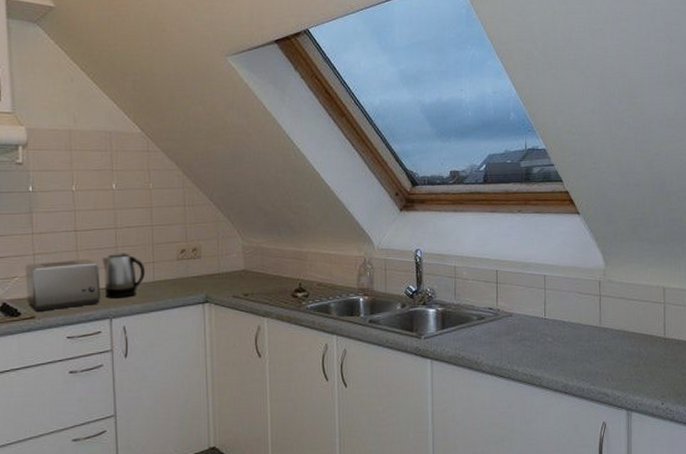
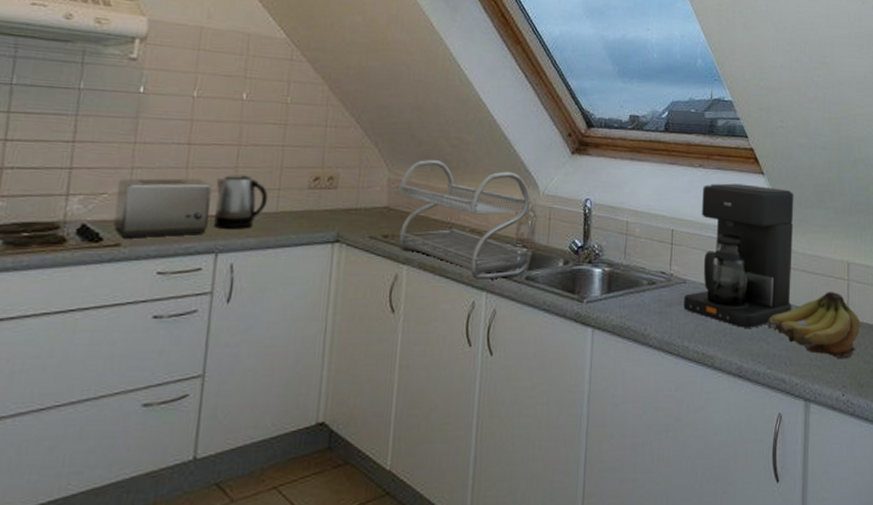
dish rack: none [251,226,373,326] -> present [396,159,532,281]
coffee maker: none [511,224,612,352] -> present [683,183,794,328]
fruit: none [589,315,677,373] -> present [767,292,860,359]

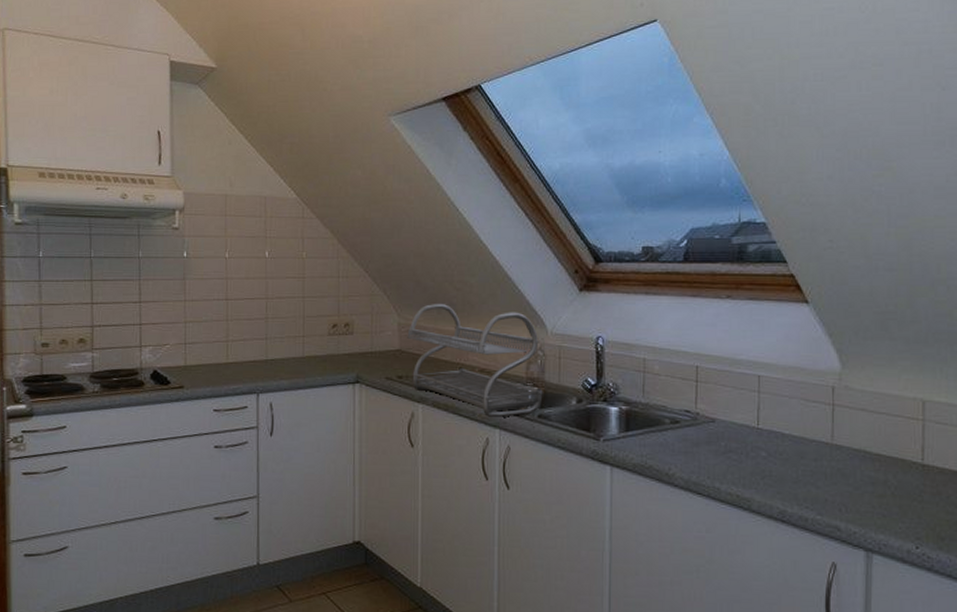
toaster: present [113,178,212,238] -> none [176,329,249,381]
kettle: present [214,174,269,229] -> none [251,325,295,373]
coffee maker: present [683,183,794,328] -> none [713,314,849,471]
fruit: present [767,292,860,359] -> none [816,433,941,508]

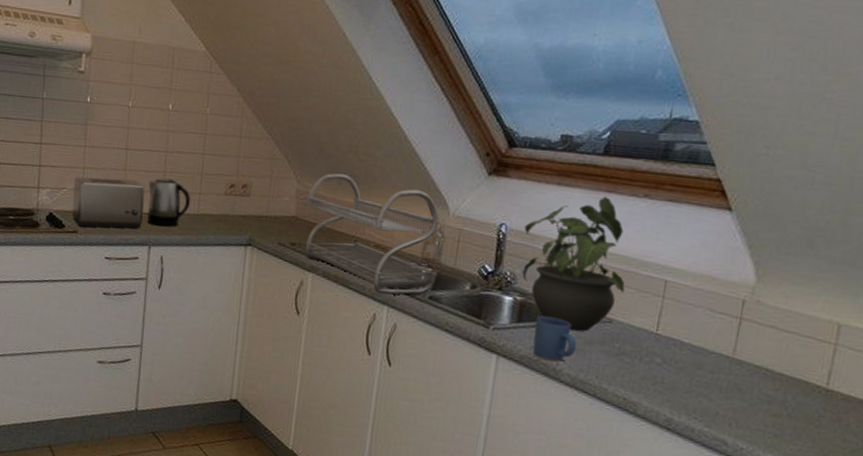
toaster: none [176,329,249,381] -> present [72,176,145,229]
kettle: none [251,325,295,373] -> present [147,178,191,227]
potted plant: none [620,301,721,433] -> present [522,196,625,332]
mug: none [643,422,685,468] -> present [532,316,577,363]

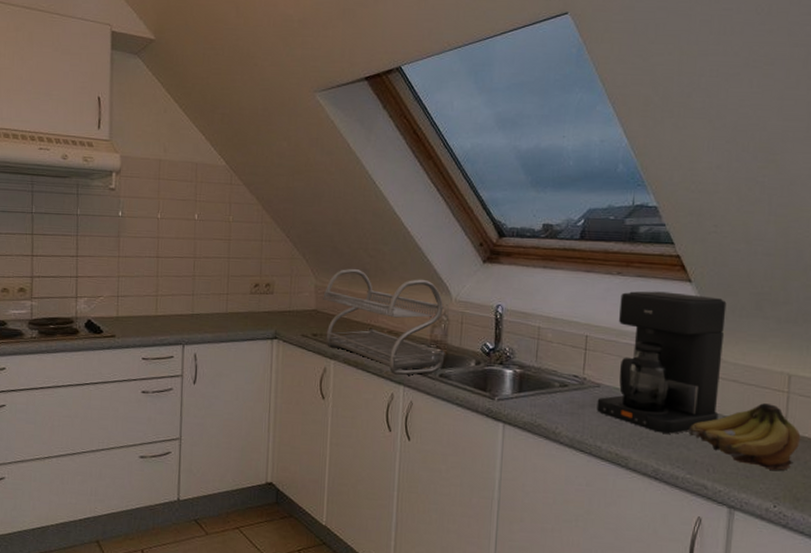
toaster: present [72,176,145,229] -> none [109,284,177,332]
kettle: present [147,178,191,227] -> none [179,282,220,326]
potted plant: present [522,196,625,332] -> none [518,276,608,396]
mug: present [532,316,577,363] -> none [534,385,571,427]
coffee maker: none [606,217,772,381] -> present [597,291,727,434]
fruit: none [711,354,846,432] -> present [689,403,801,471]

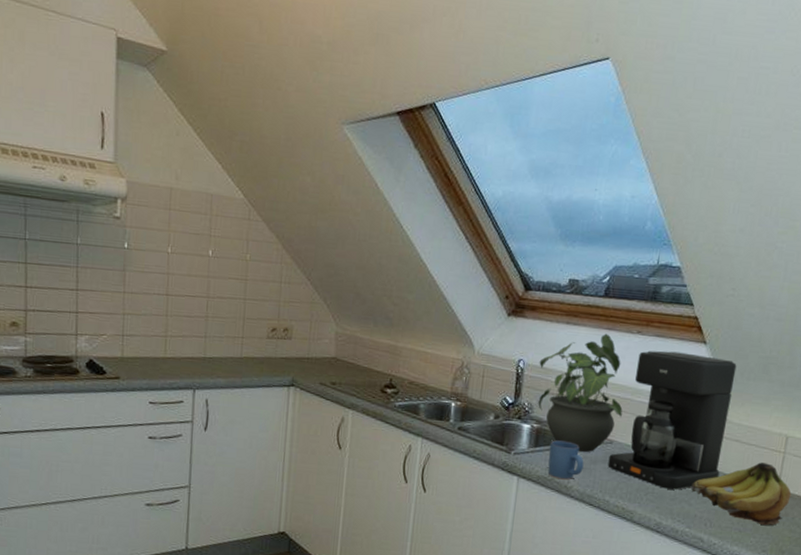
dish rack: present [323,268,445,376] -> none [343,315,466,428]
potted plant: none [518,276,608,396] -> present [538,333,623,452]
mug: none [534,385,571,427] -> present [547,440,584,481]

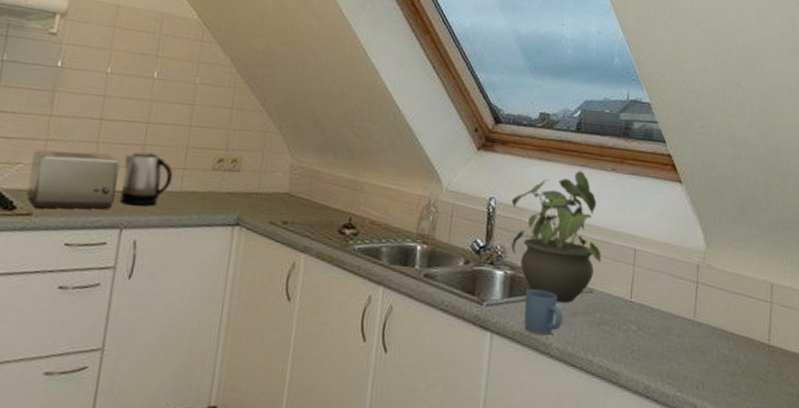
toaster: none [113,323,188,374] -> present [26,149,121,210]
kettle: none [191,323,234,370] -> present [120,151,174,206]
coffee maker: present [608,350,737,490] -> none [589,189,714,346]
fruit: present [691,462,792,526] -> none [679,314,783,388]

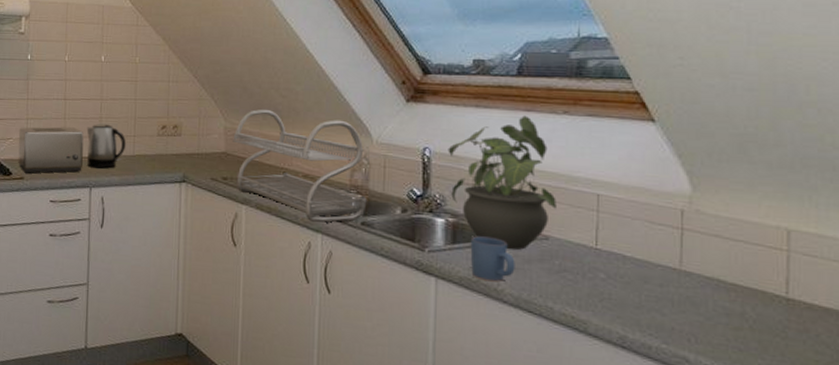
dish rack: none [297,147,433,275] -> present [233,109,367,223]

